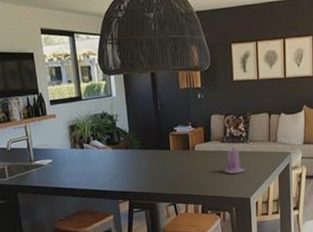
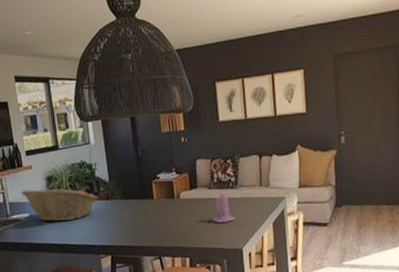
fruit basket: none [44,136,118,168] -> present [20,188,98,222]

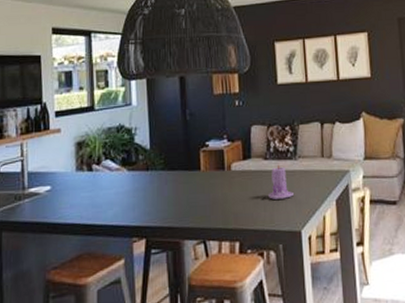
fruit basket: present [20,188,98,222] -> none [43,156,135,197]

